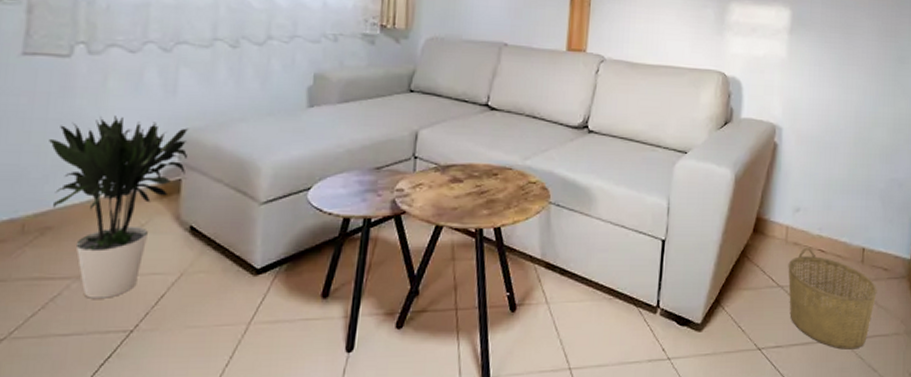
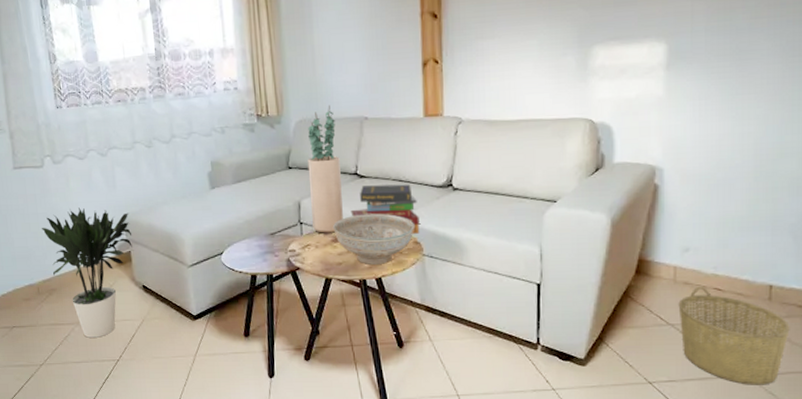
vase: none [429,24,471,171] -> present [307,104,343,233]
decorative bowl: none [453,152,544,211] -> present [333,213,414,265]
books: none [475,119,550,178] -> present [350,184,420,234]

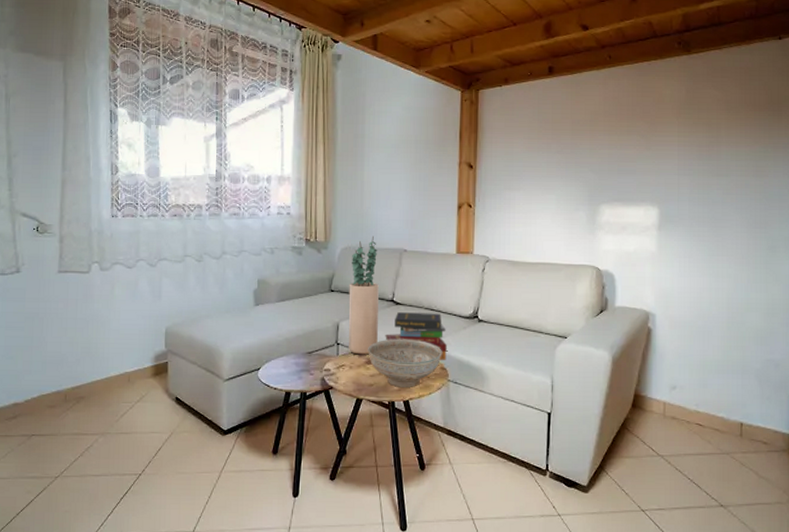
potted plant: present [42,207,132,338] -> none [79,315,172,450]
basket: present [678,286,790,385] -> none [667,421,757,515]

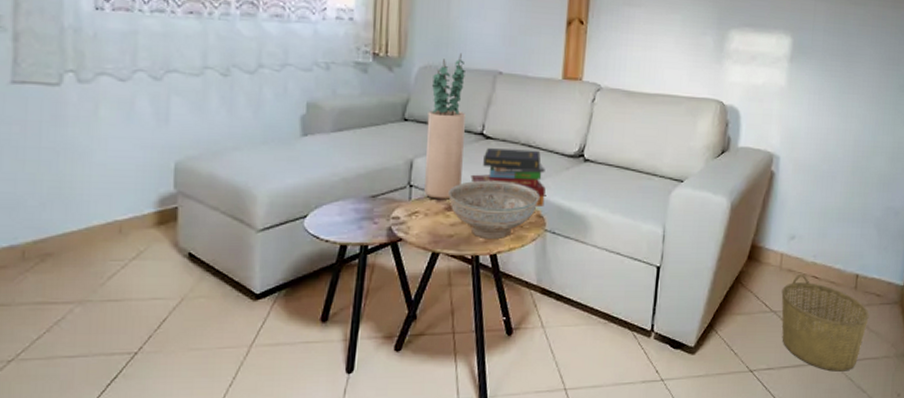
basket: none [667,421,757,515] -> present [781,273,869,372]

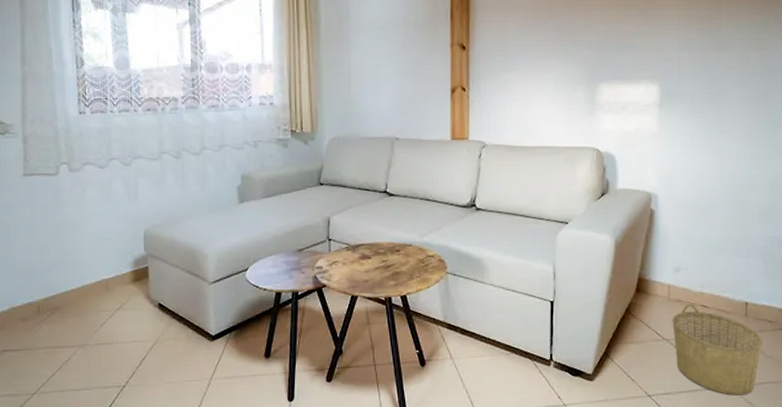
vase: present [424,52,466,200] -> none [339,124,371,250]
decorative bowl: present [448,180,539,239] -> none [361,231,439,282]
books: present [470,148,546,206] -> none [379,203,444,252]

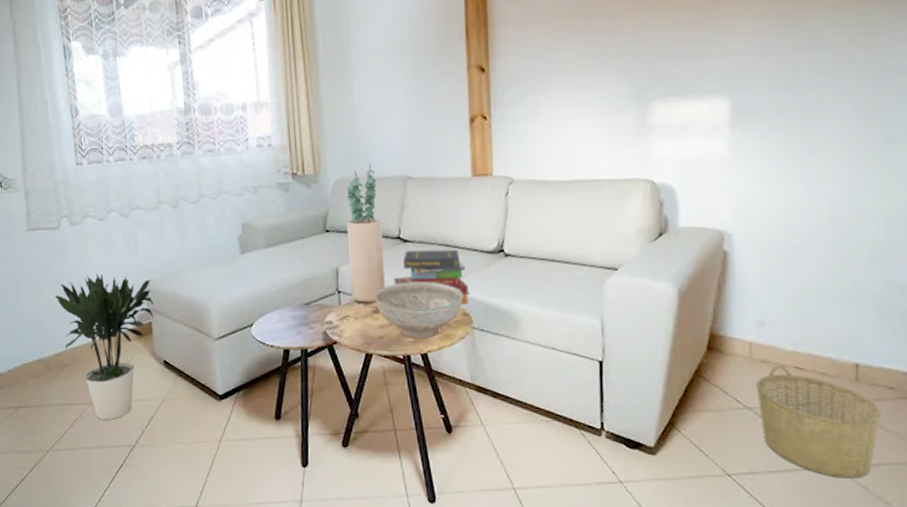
potted plant: none [50,219,152,362] -> present [55,273,154,420]
vase: none [339,124,371,250] -> present [346,163,385,303]
decorative bowl: none [361,231,439,282] -> present [374,281,463,338]
books: none [379,203,444,252] -> present [393,249,469,304]

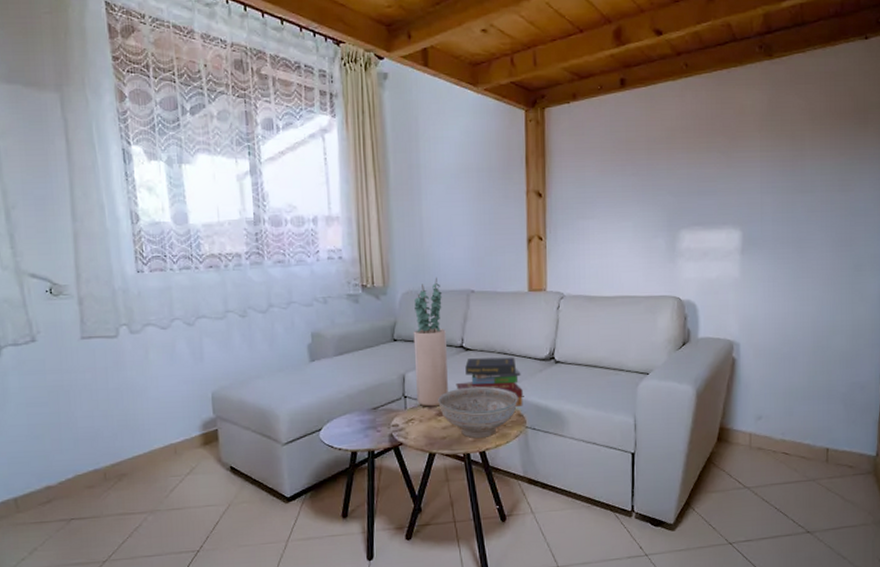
potted plant: present [55,273,154,420] -> none [113,382,220,527]
basket: present [756,364,881,478] -> none [753,451,843,541]

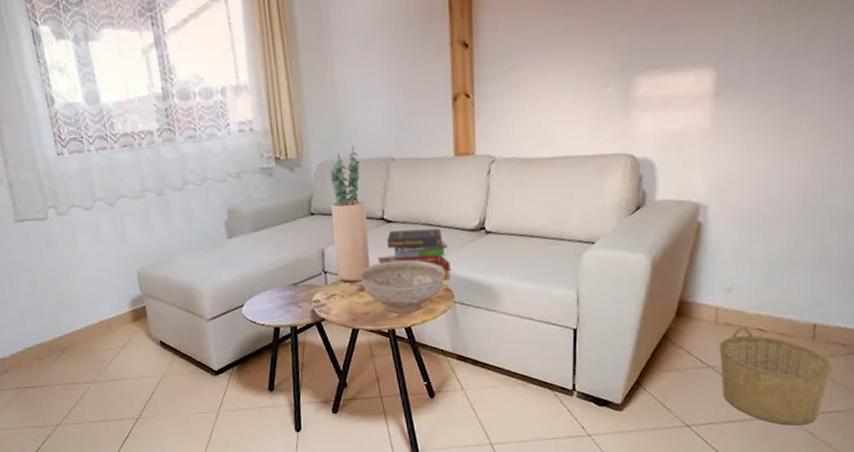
basket: none [753,451,843,541] -> present [719,327,833,426]

